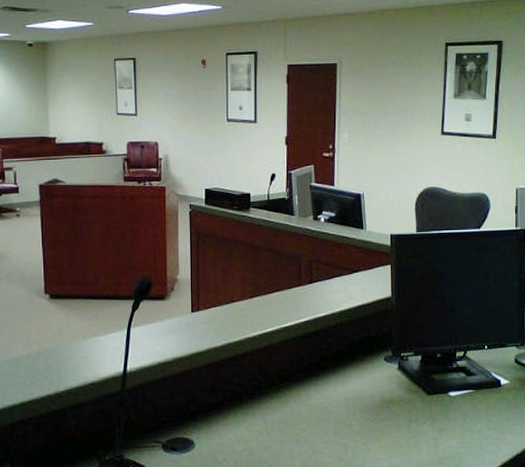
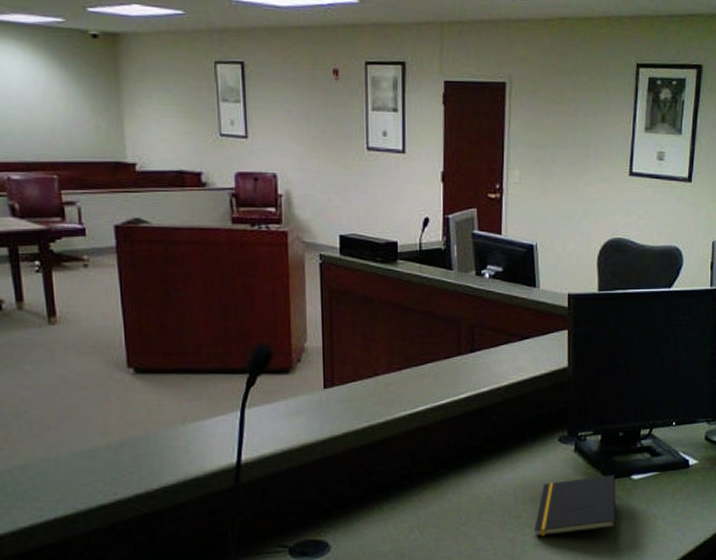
notepad: none [364,391,436,443] -> present [535,475,617,537]

